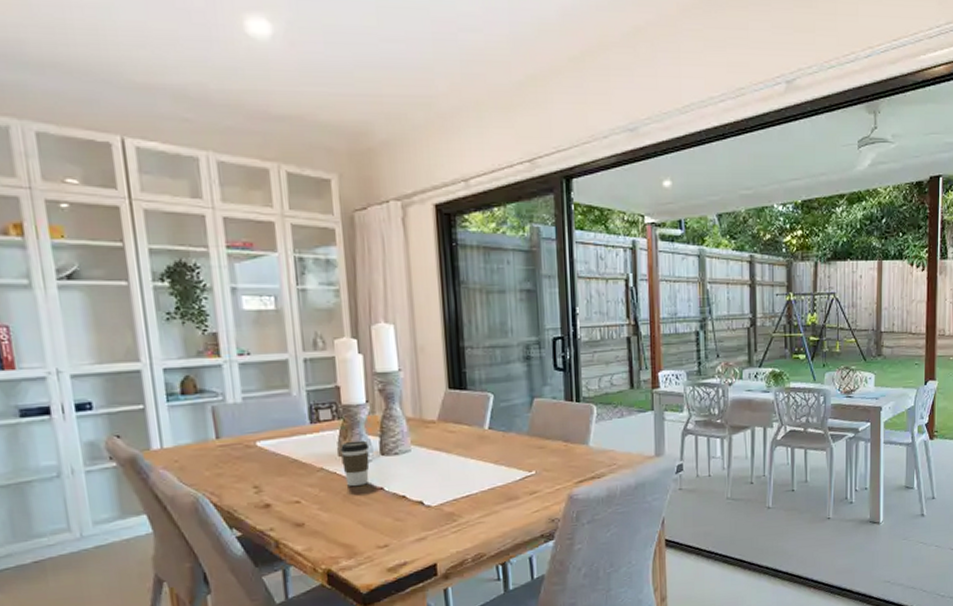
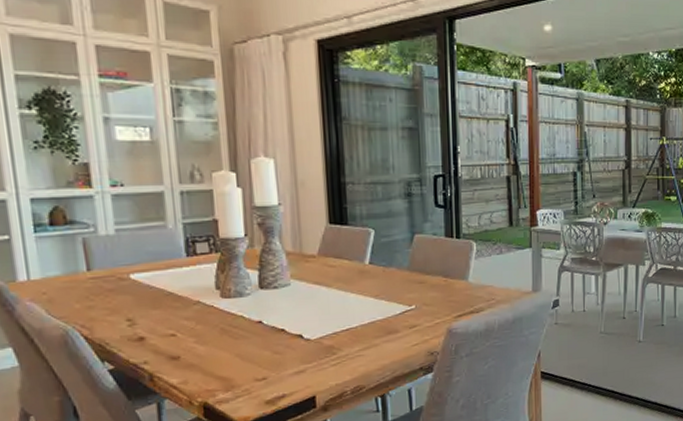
coffee cup: present [339,440,370,486] -> none [217,274,248,319]

